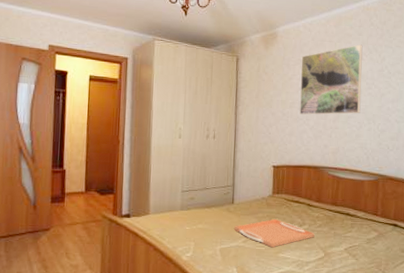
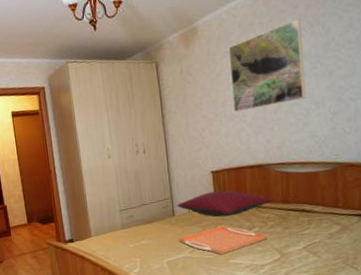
pillow: none [237,185,323,211] -> present [177,190,272,217]

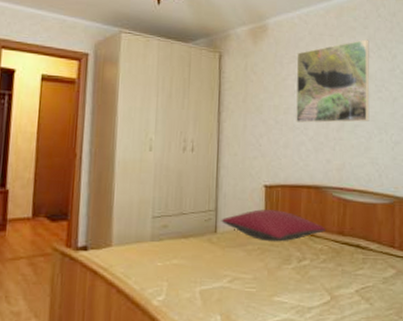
serving tray: present [178,225,267,255] -> none [217,251,318,290]

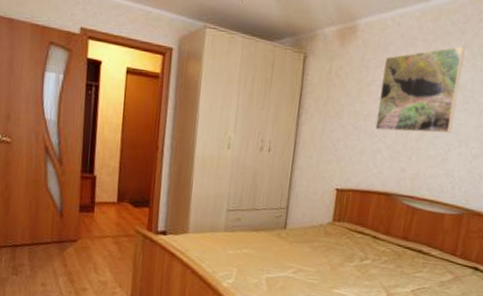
pillow: present [221,209,327,242] -> none [291,210,392,242]

